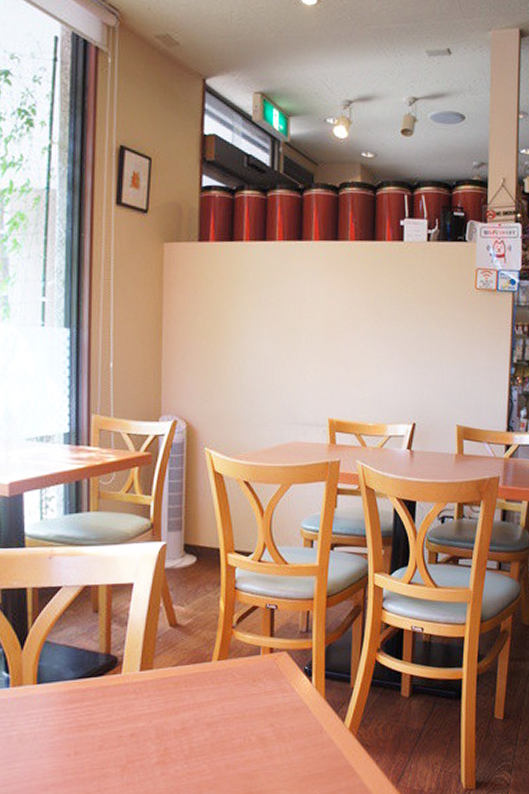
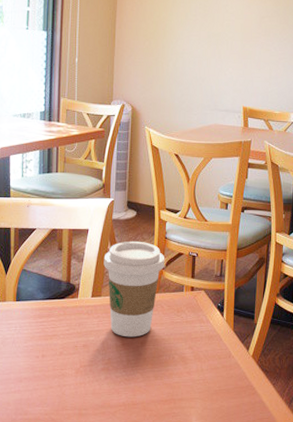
coffee cup: none [155,594,236,719] -> present [103,241,165,337]

